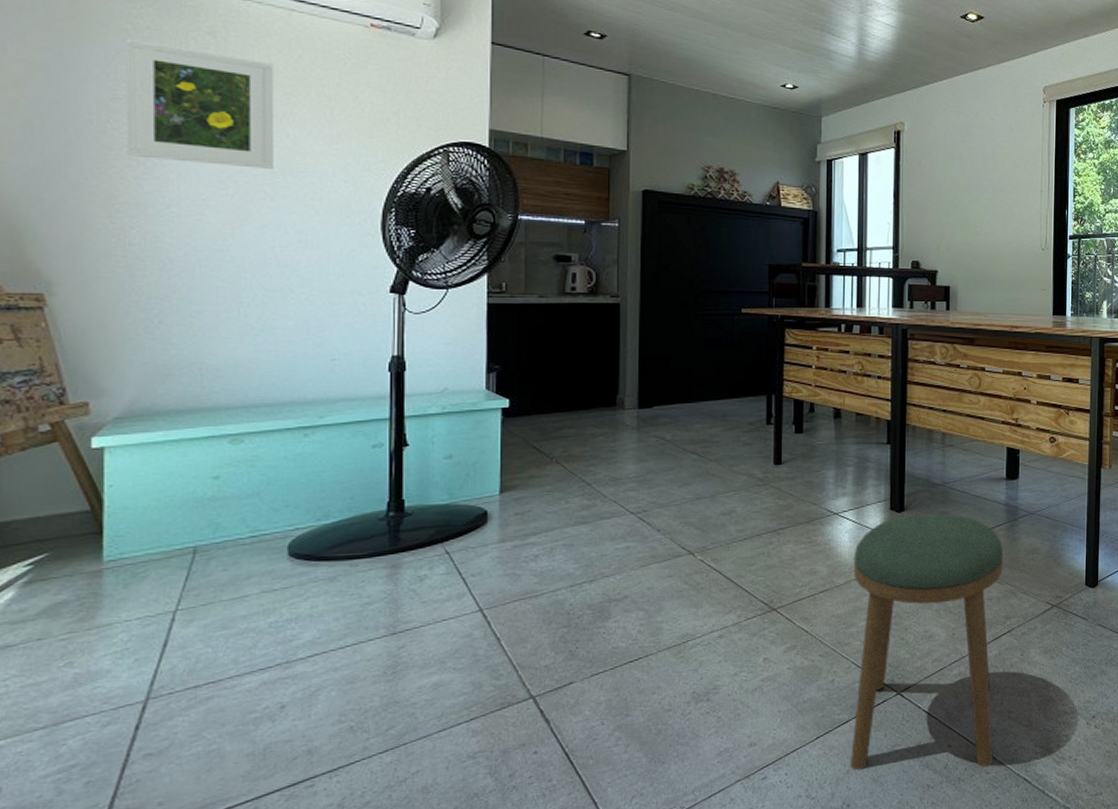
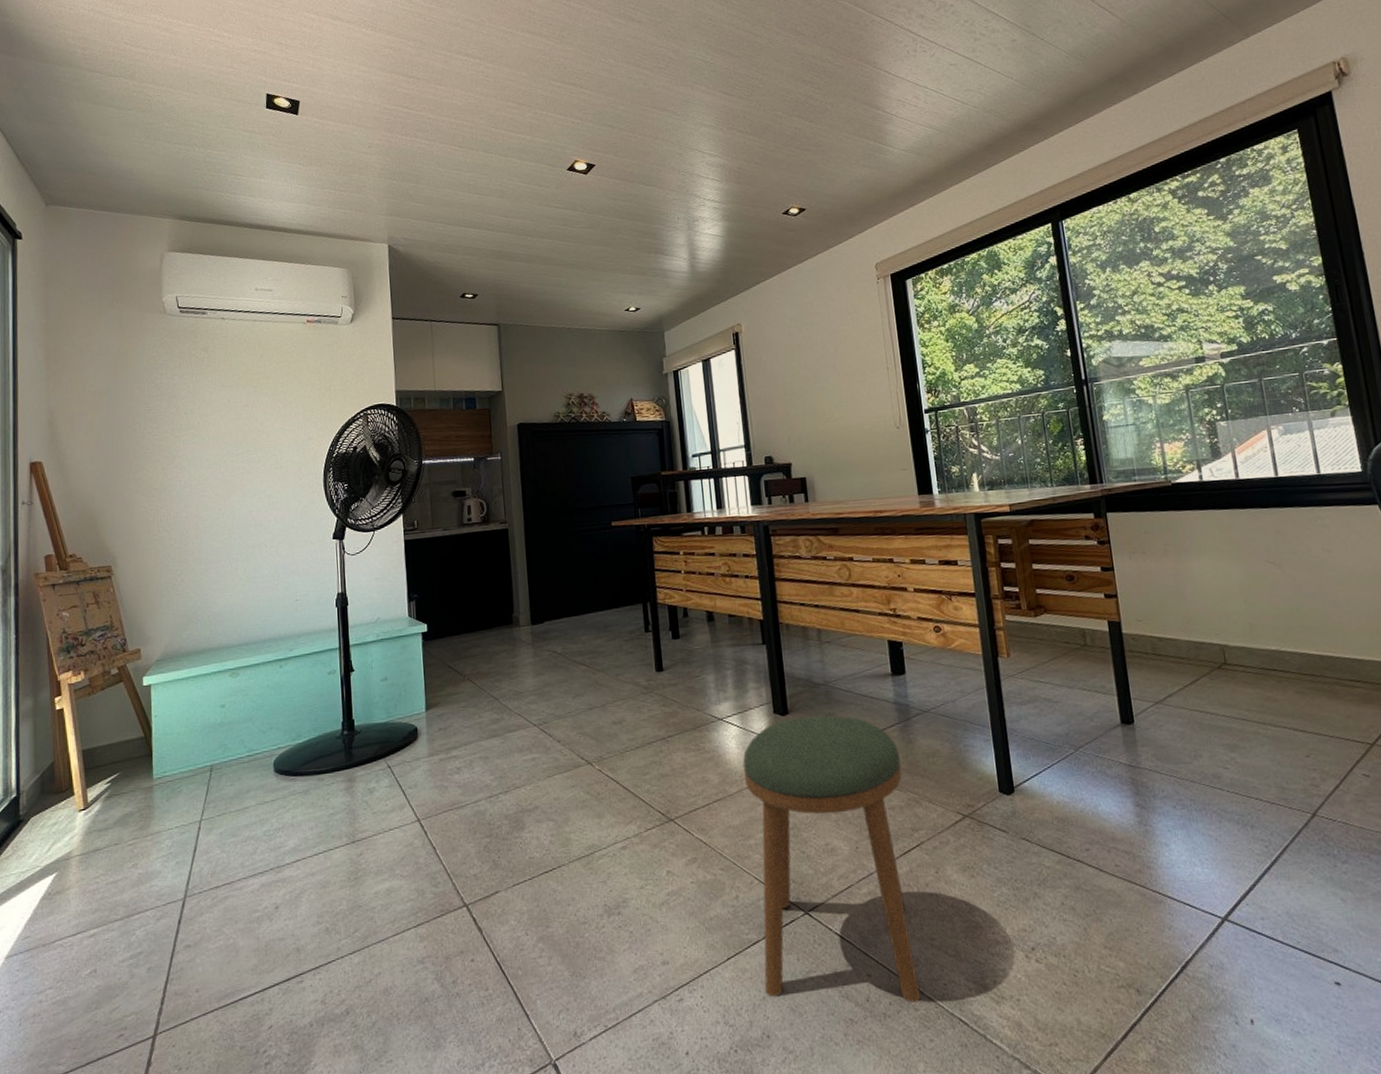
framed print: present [125,38,275,169] -> none [153,363,249,453]

